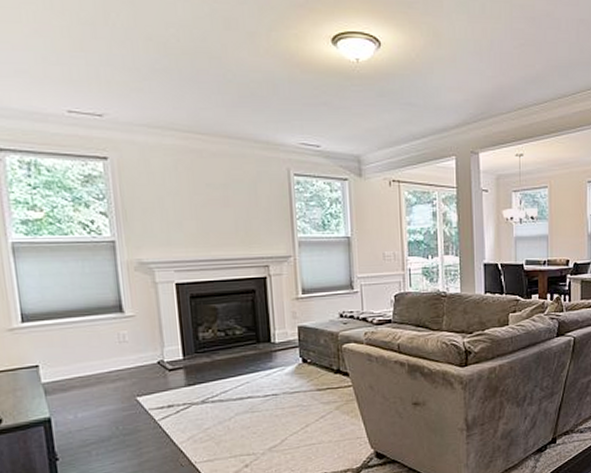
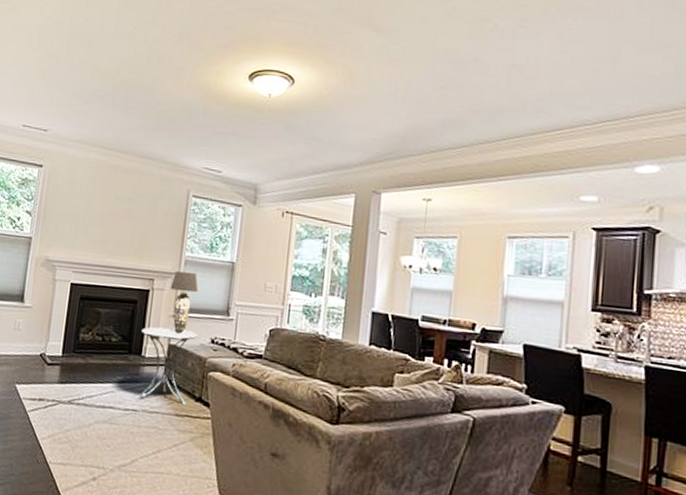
side table: none [266,310,326,384] -> present [136,326,198,406]
table lamp: none [288,252,318,315] -> present [170,271,199,334]

